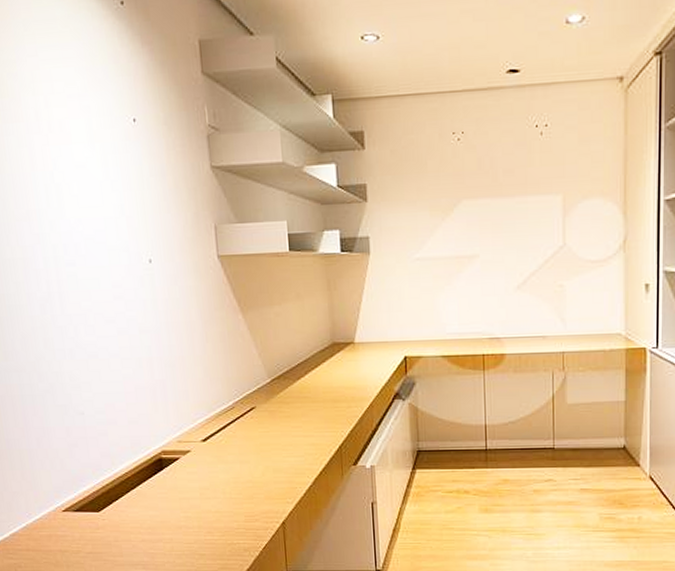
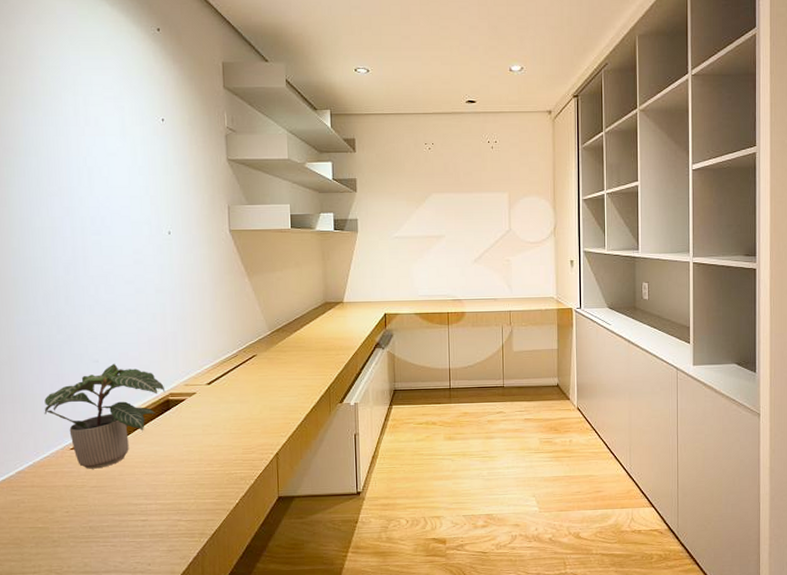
potted plant: none [32,416,158,533] -> present [44,363,166,469]

